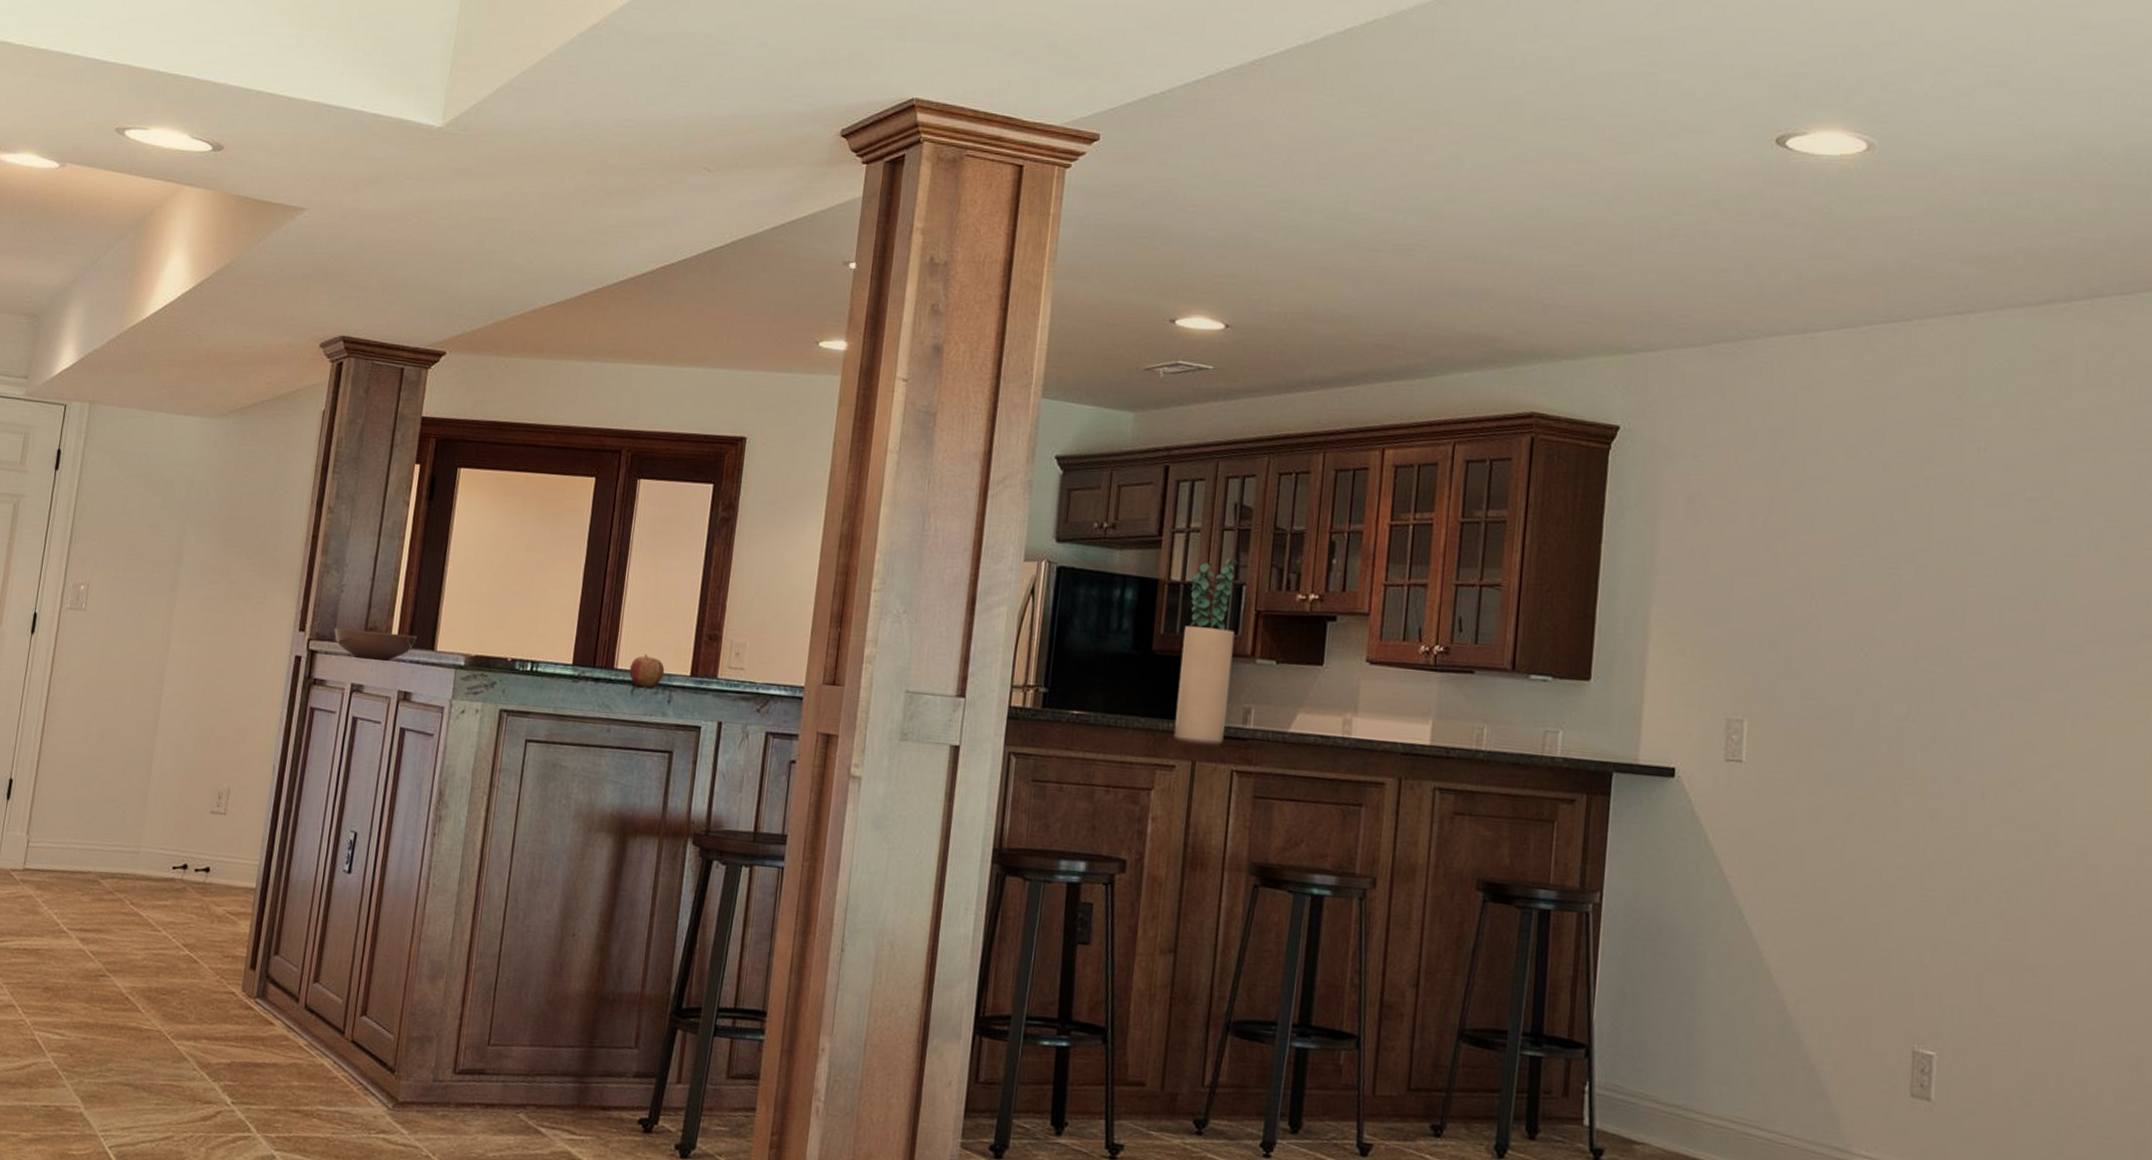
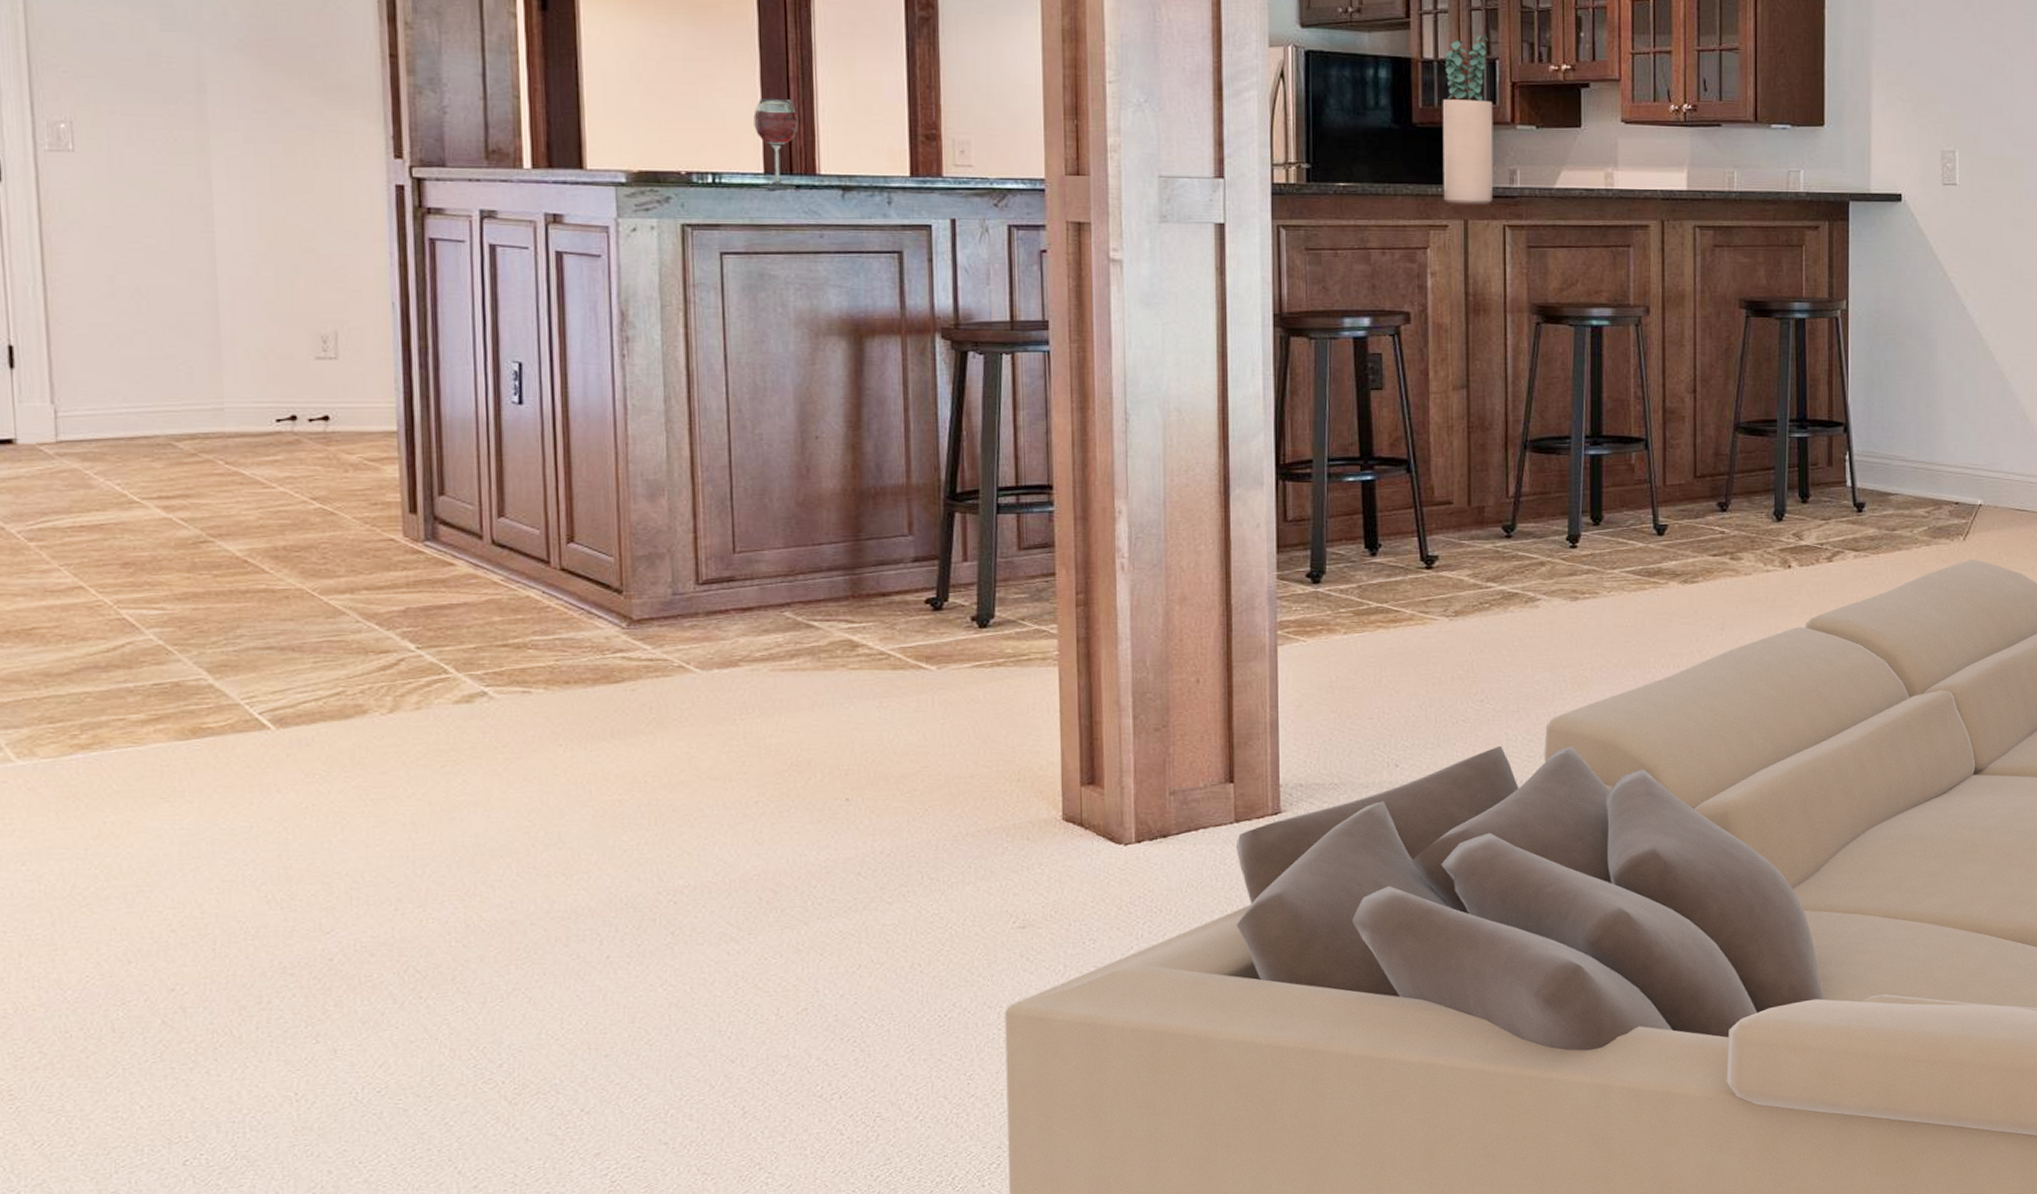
bowl: present [334,627,417,662] -> none [443,152,558,185]
wineglass: none [566,590,608,682] -> present [754,97,799,190]
fruit: present [629,654,665,688] -> none [836,157,879,191]

